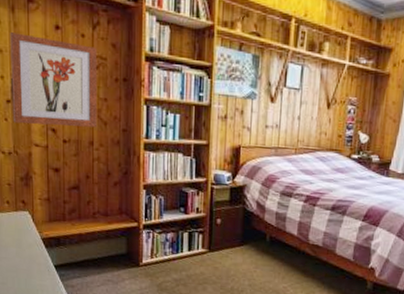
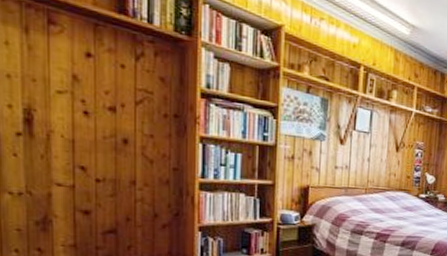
wall art: present [10,32,98,128] -> none [22,56,142,166]

